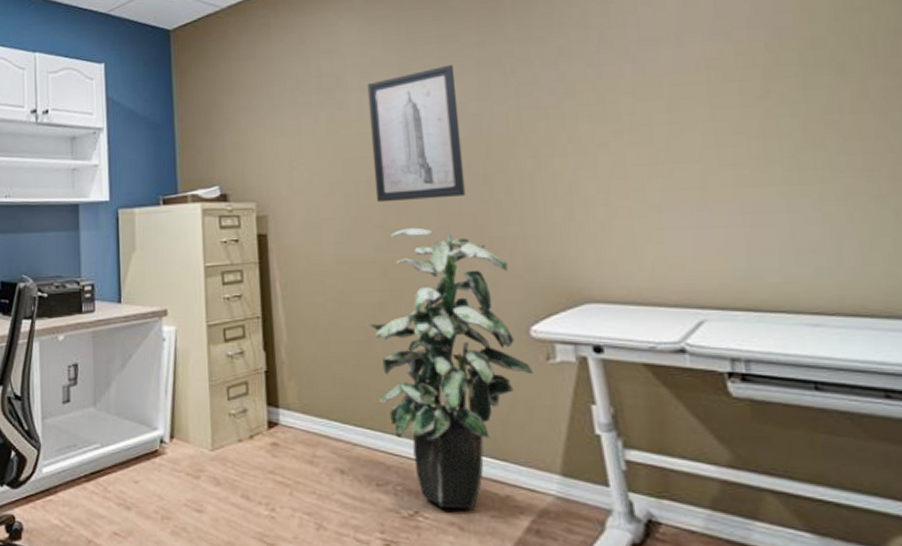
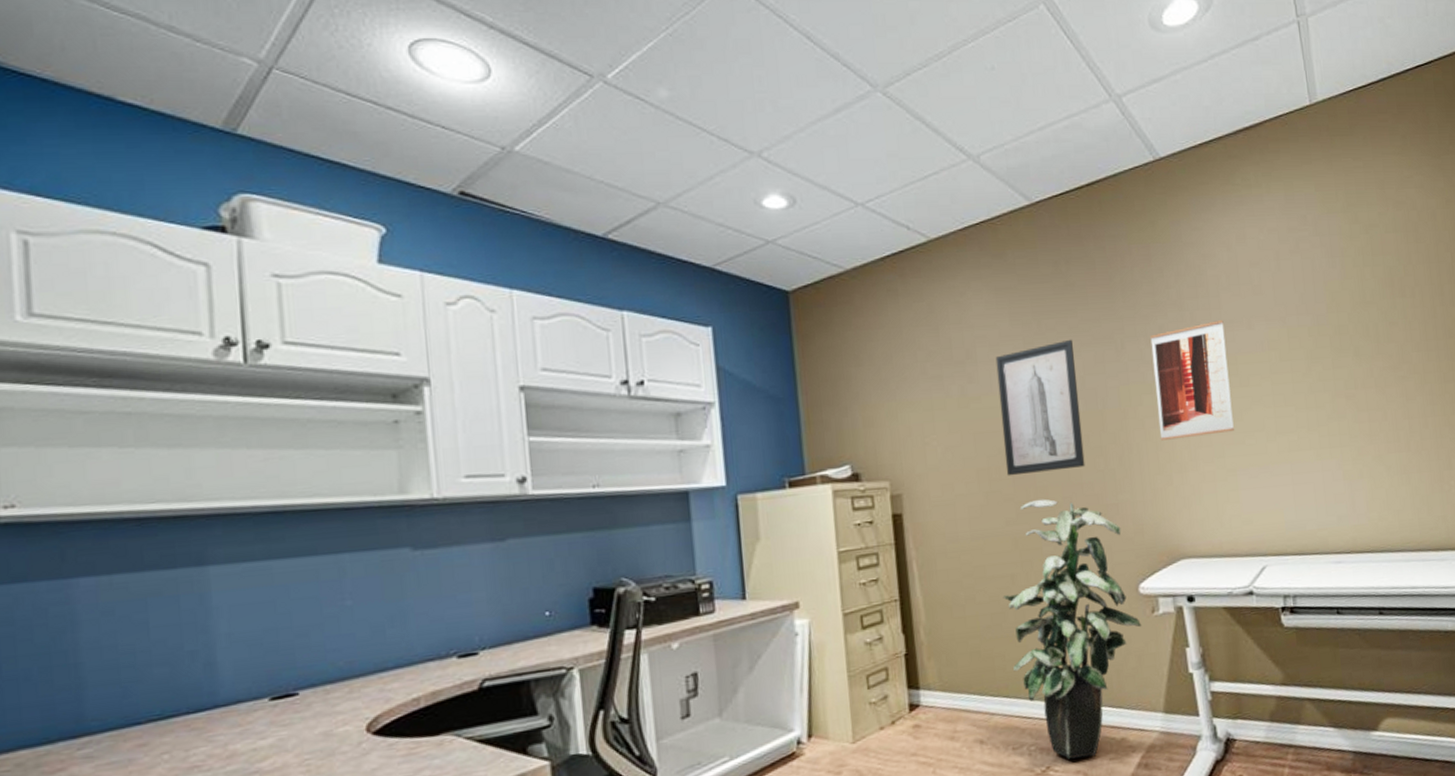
wall art: none [547,38,658,171] -> present [1150,320,1234,441]

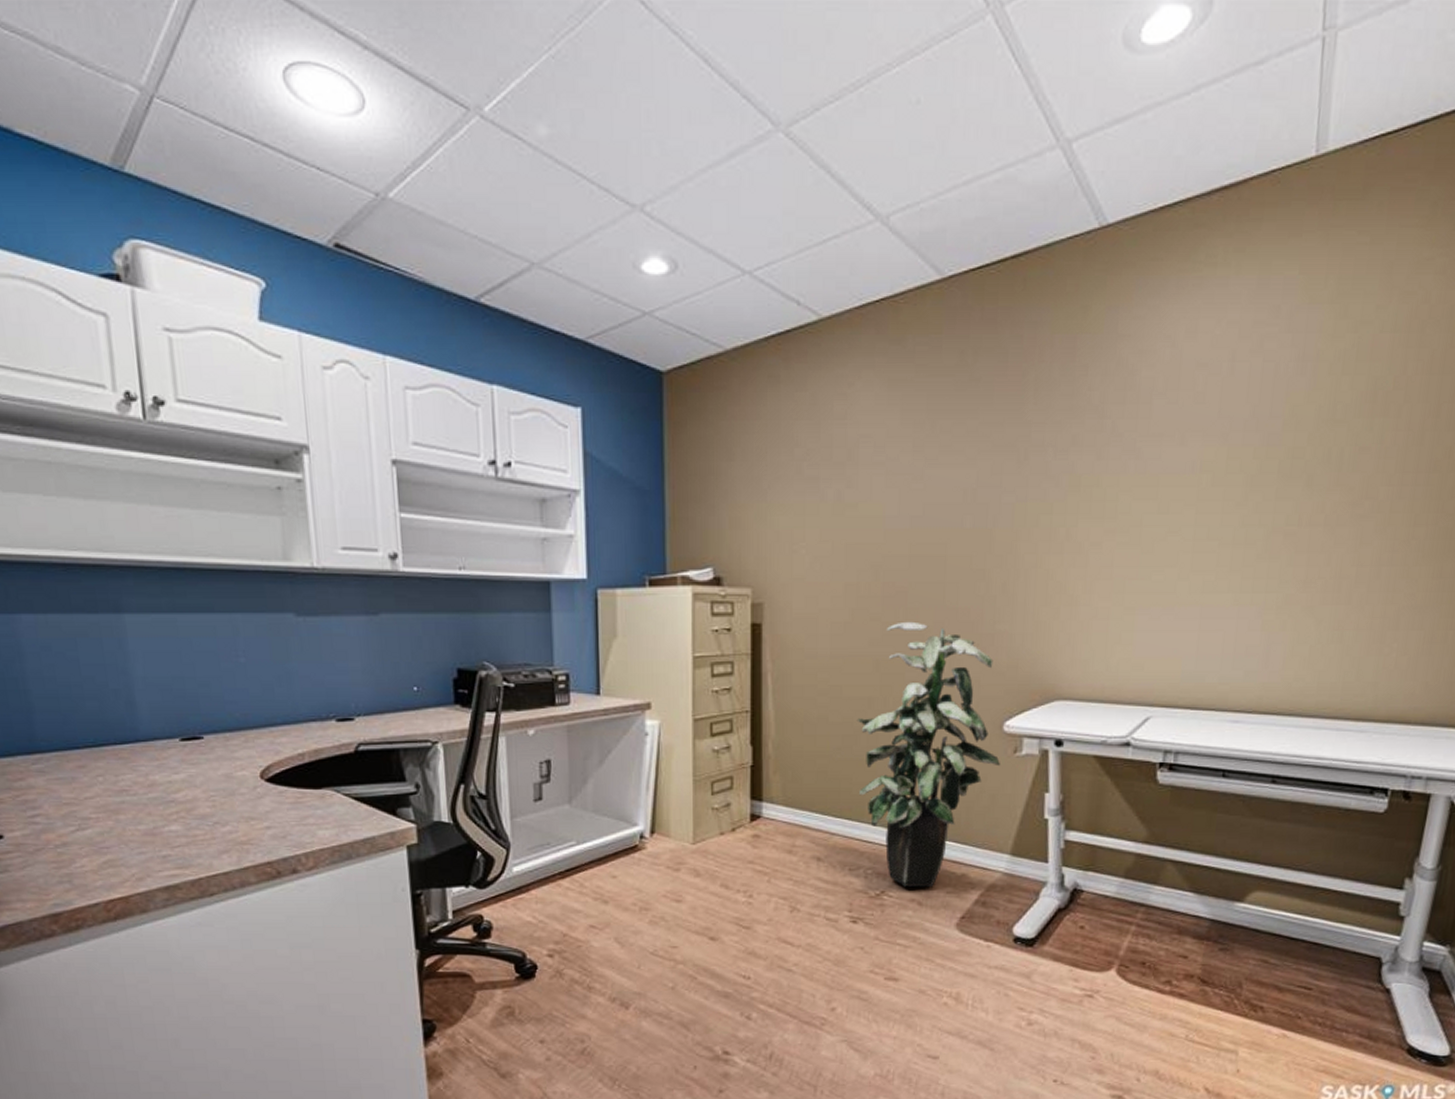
wall art: present [995,339,1085,476] -> none [876,445,970,594]
wall art: present [1150,320,1234,441] -> none [1053,432,1151,568]

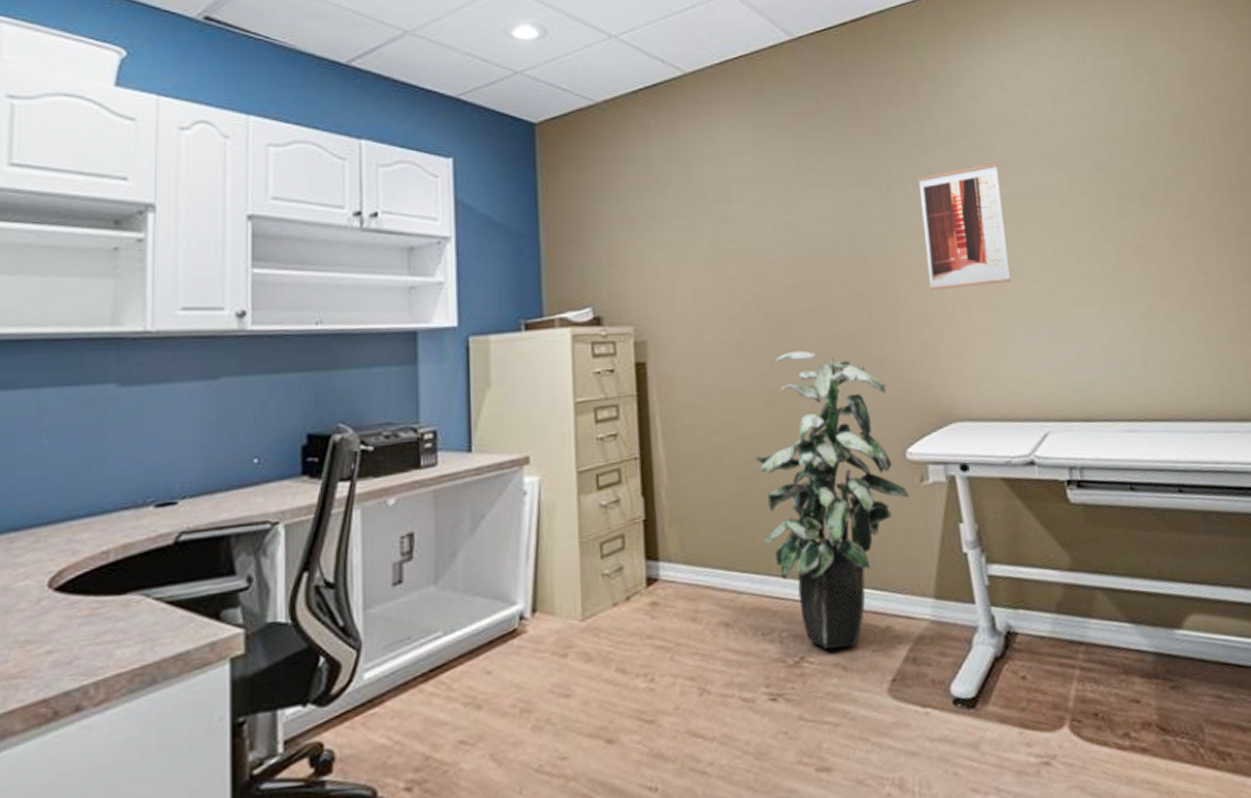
wall art: none [1053,432,1151,568] -> present [918,163,1011,290]

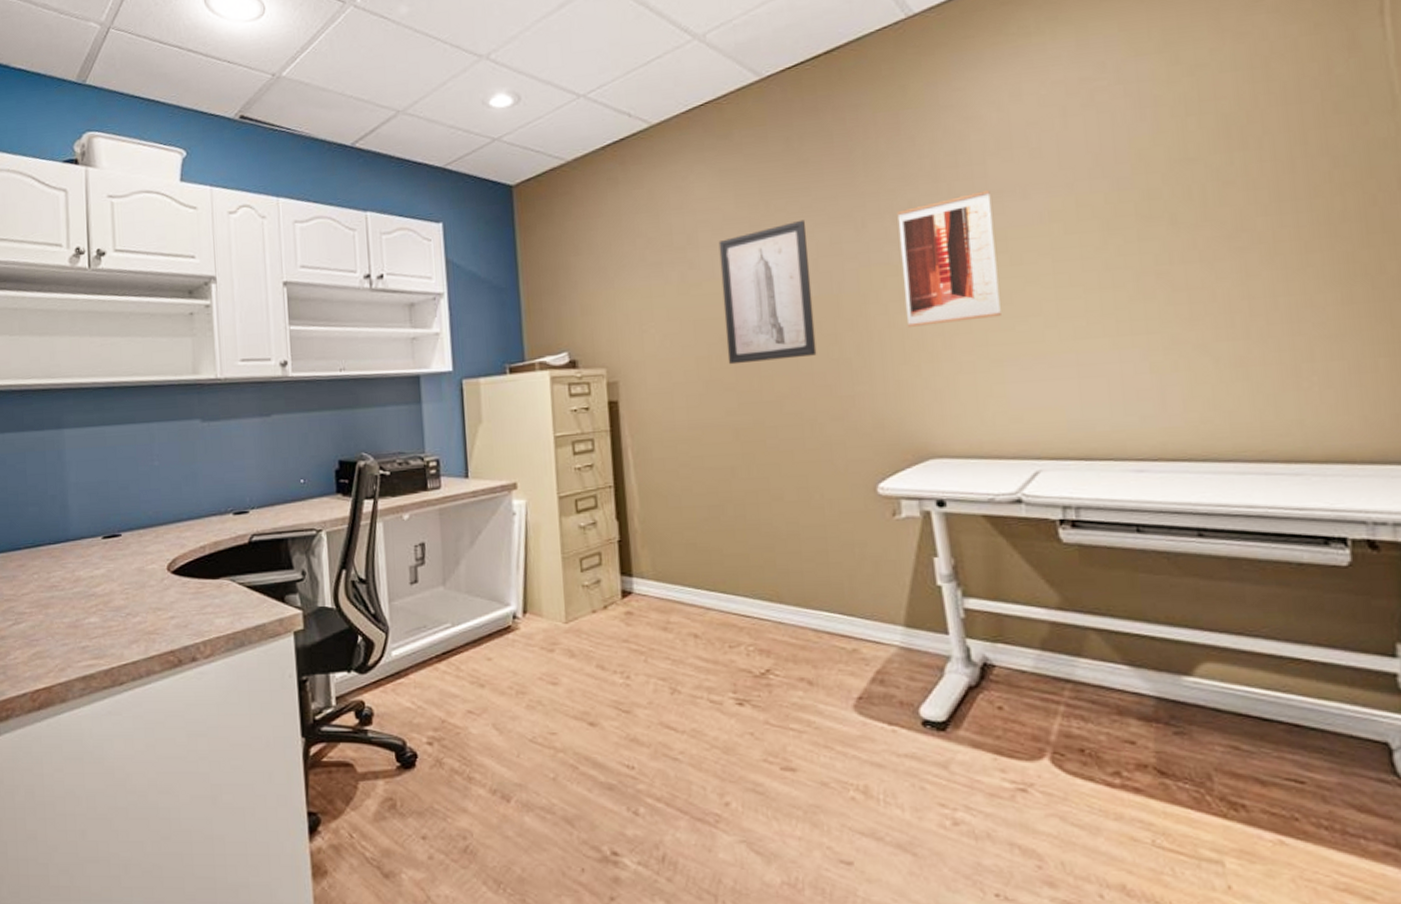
wall art: none [751,179,847,325] -> present [718,219,817,365]
indoor plant: present [754,350,909,649] -> none [721,389,879,665]

